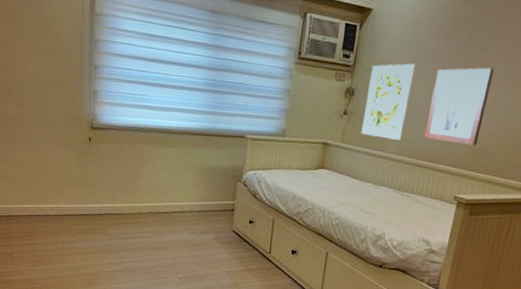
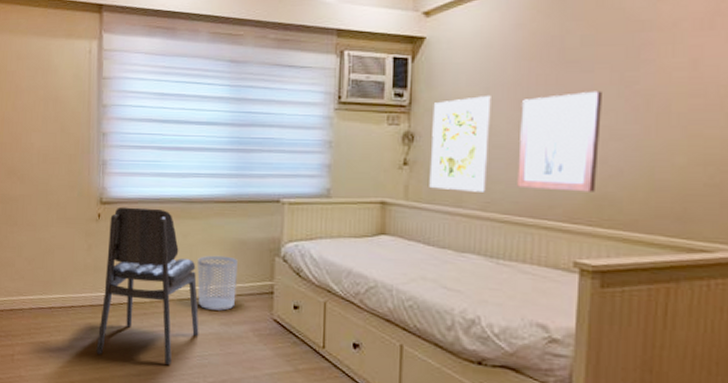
chair: none [86,132,173,264] -> present [96,207,199,365]
waste bin: none [173,178,207,223] -> present [197,255,237,311]

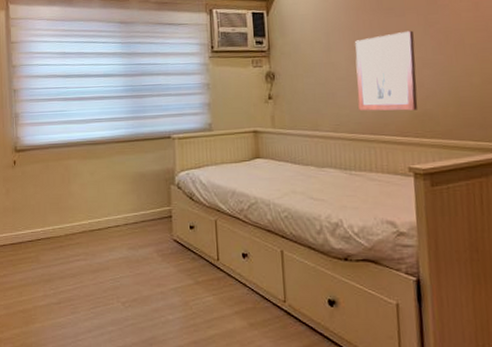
chair: present [96,207,199,365] -> none [19,152,110,290]
waste bin: present [197,255,237,311] -> none [104,188,140,237]
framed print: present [429,96,493,192] -> none [287,39,336,117]

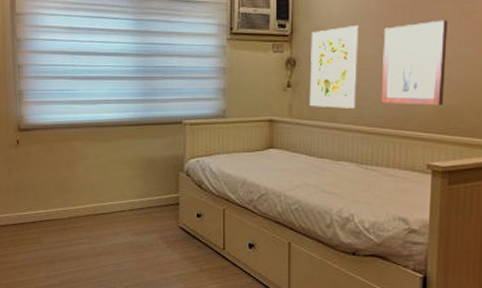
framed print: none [287,39,336,117] -> present [309,26,360,108]

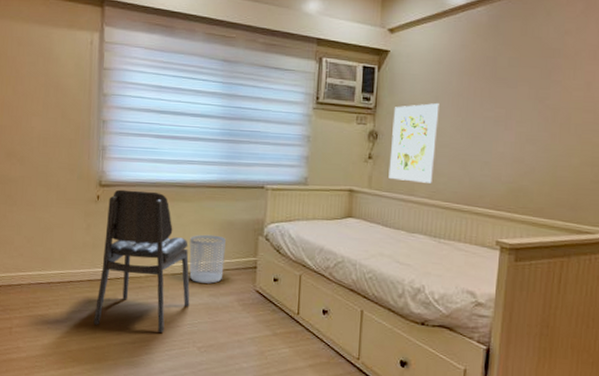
chair: none [20,133,114,273] -> present [93,189,190,333]
waste bin: none [110,173,146,222] -> present [189,234,226,284]
wall art: present [381,20,447,106] -> none [457,103,522,185]

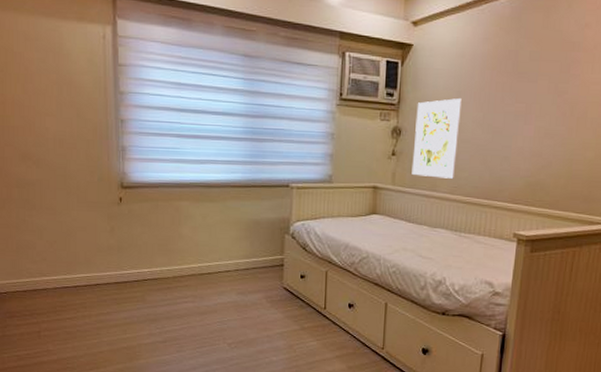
chair: present [93,189,190,333] -> none [123,191,219,331]
waste bin: present [189,234,226,284] -> none [216,234,252,282]

